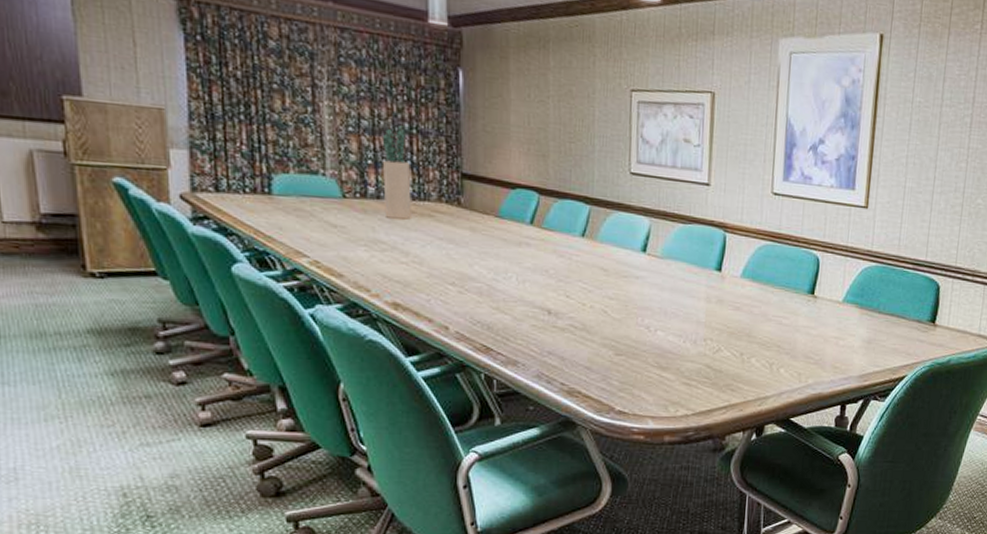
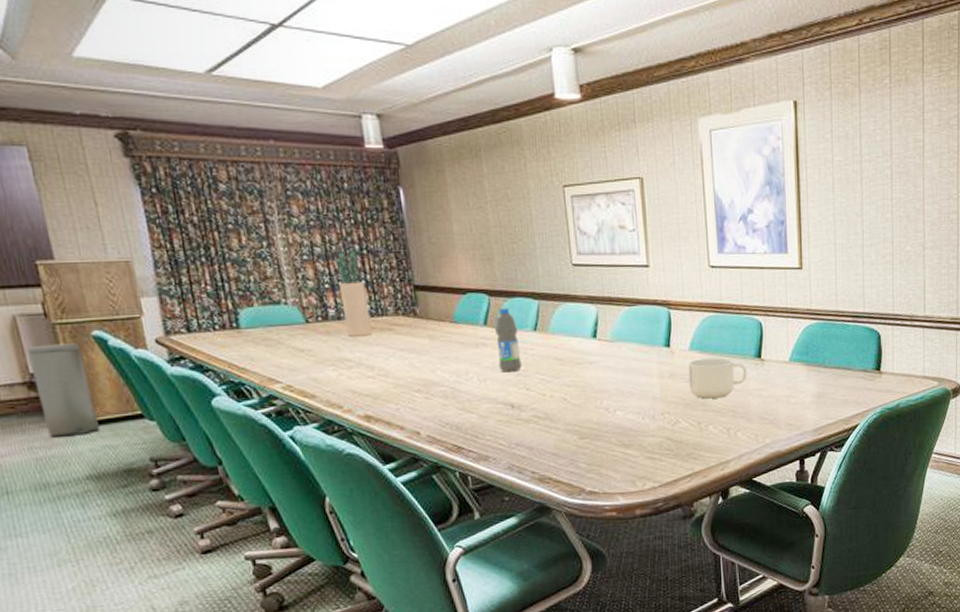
pedal bin: none [41,185,108,286] -> present [27,343,100,437]
water bottle: none [540,208,565,277] -> present [495,307,522,372]
cup: none [736,287,798,331] -> present [688,357,748,399]

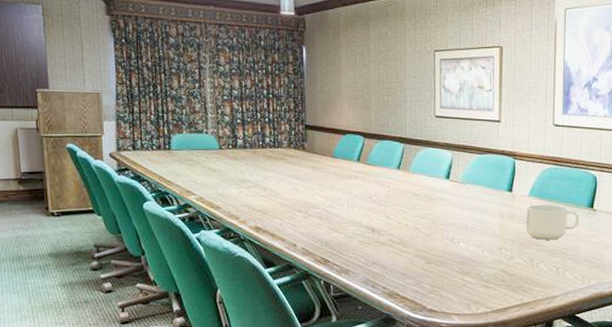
pedal bin: present [27,343,100,437] -> none [22,151,62,222]
vase: present [336,245,372,337] -> none [248,90,269,163]
water bottle: present [495,307,522,372] -> none [365,148,385,202]

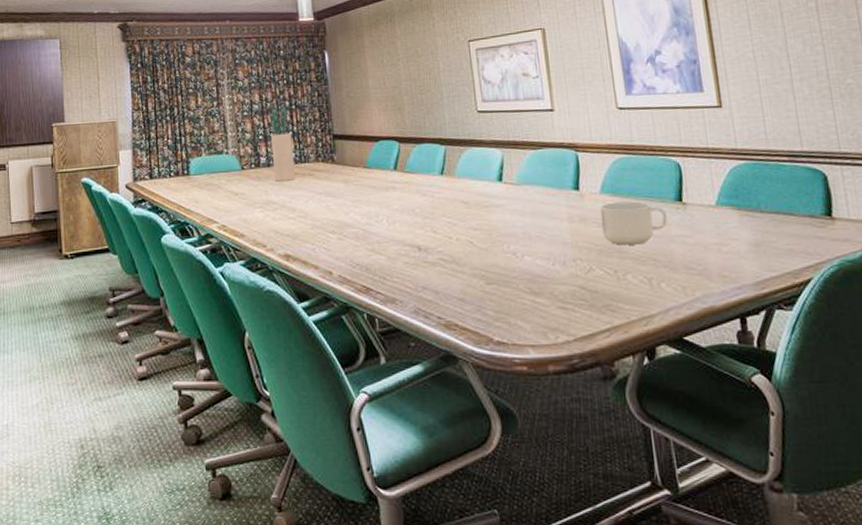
vase: none [248,90,269,163] -> present [270,102,295,181]

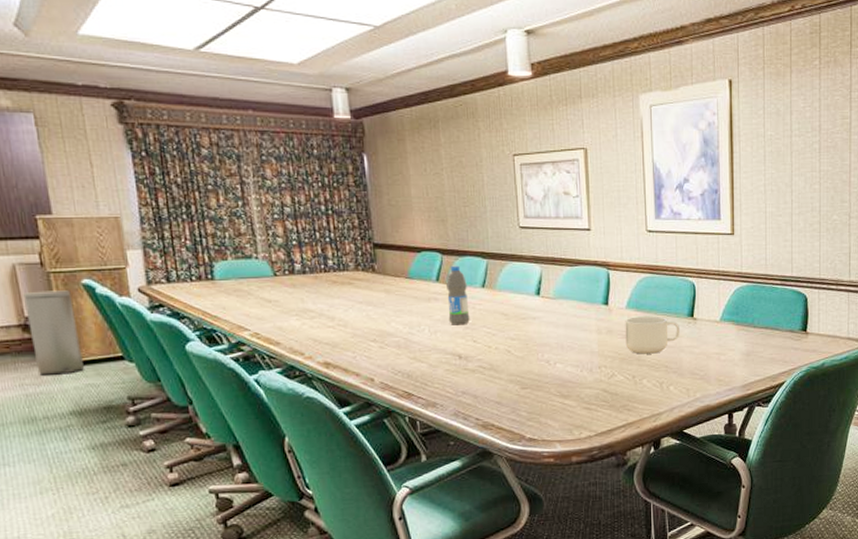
pedal bin: none [36,188,76,267] -> present [23,290,84,375]
vase: present [270,102,295,181] -> none [304,206,333,289]
water bottle: none [404,153,429,215] -> present [446,265,470,325]

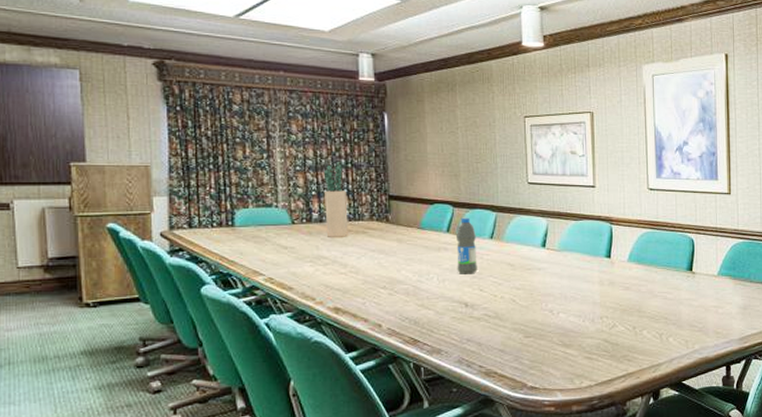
pedal bin: present [23,290,84,375] -> none [49,233,99,315]
vase: none [304,206,333,289] -> present [325,159,348,237]
cup: present [625,316,681,354] -> none [626,269,680,306]

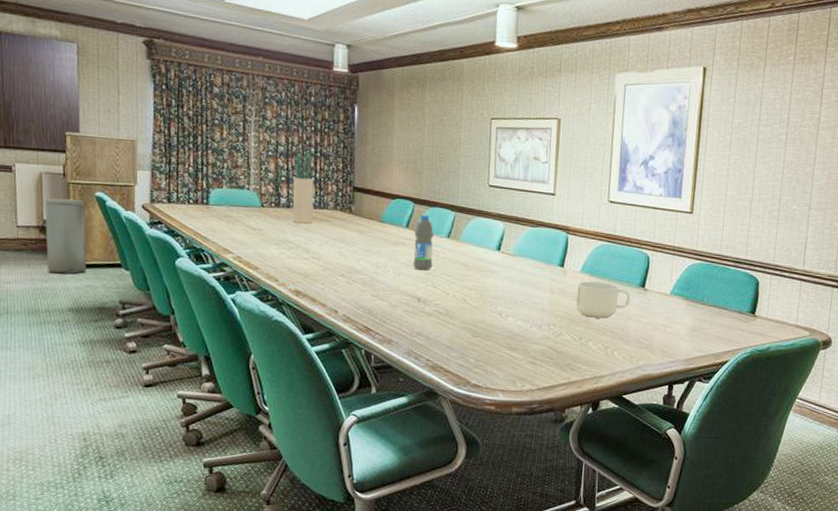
pedal bin: none [49,233,99,315] -> present [45,198,87,275]
cup: none [626,269,680,306] -> present [576,281,631,319]

